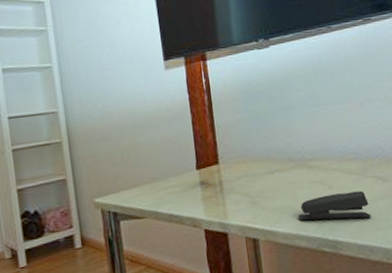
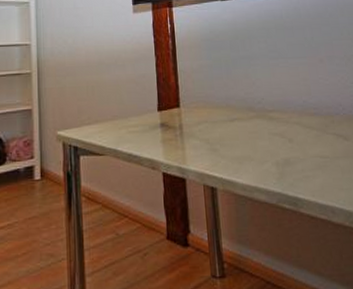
stapler: present [297,190,372,220] -> none [257,147,333,176]

